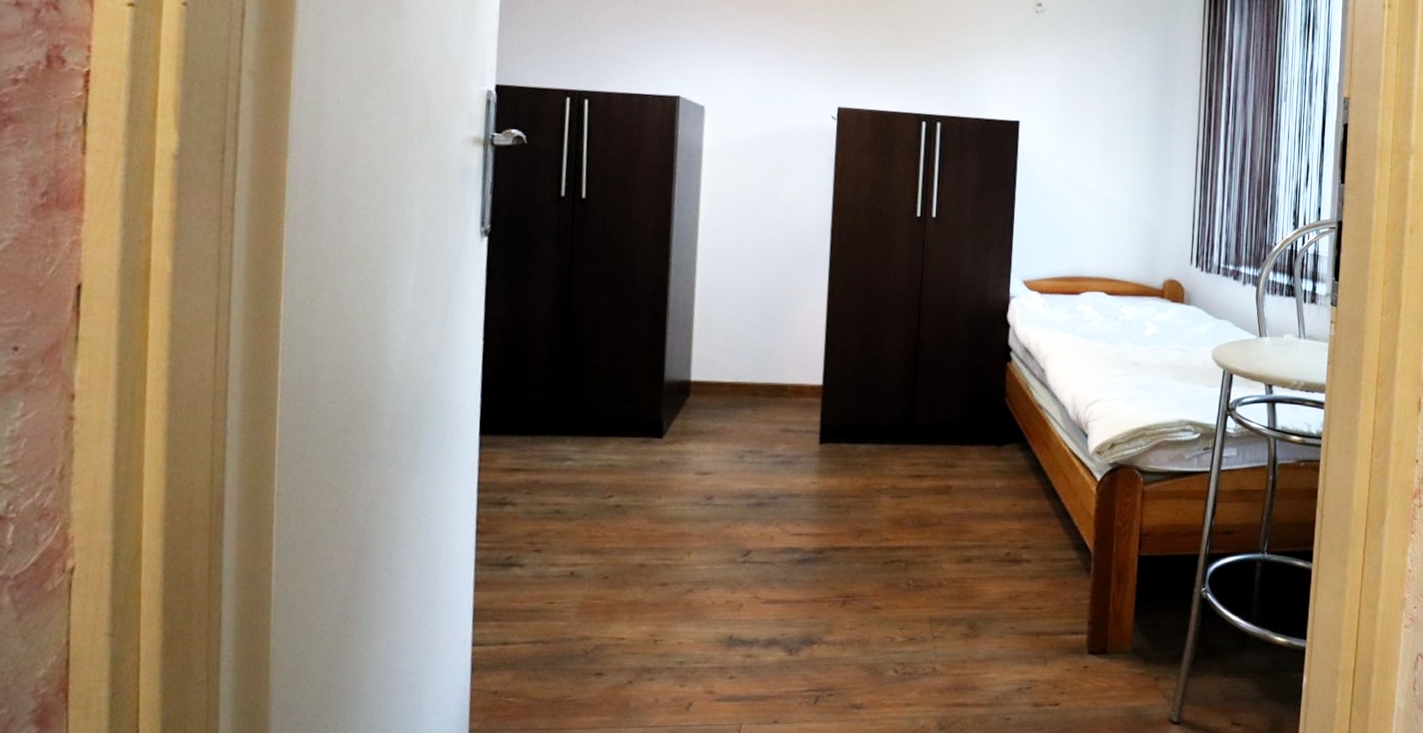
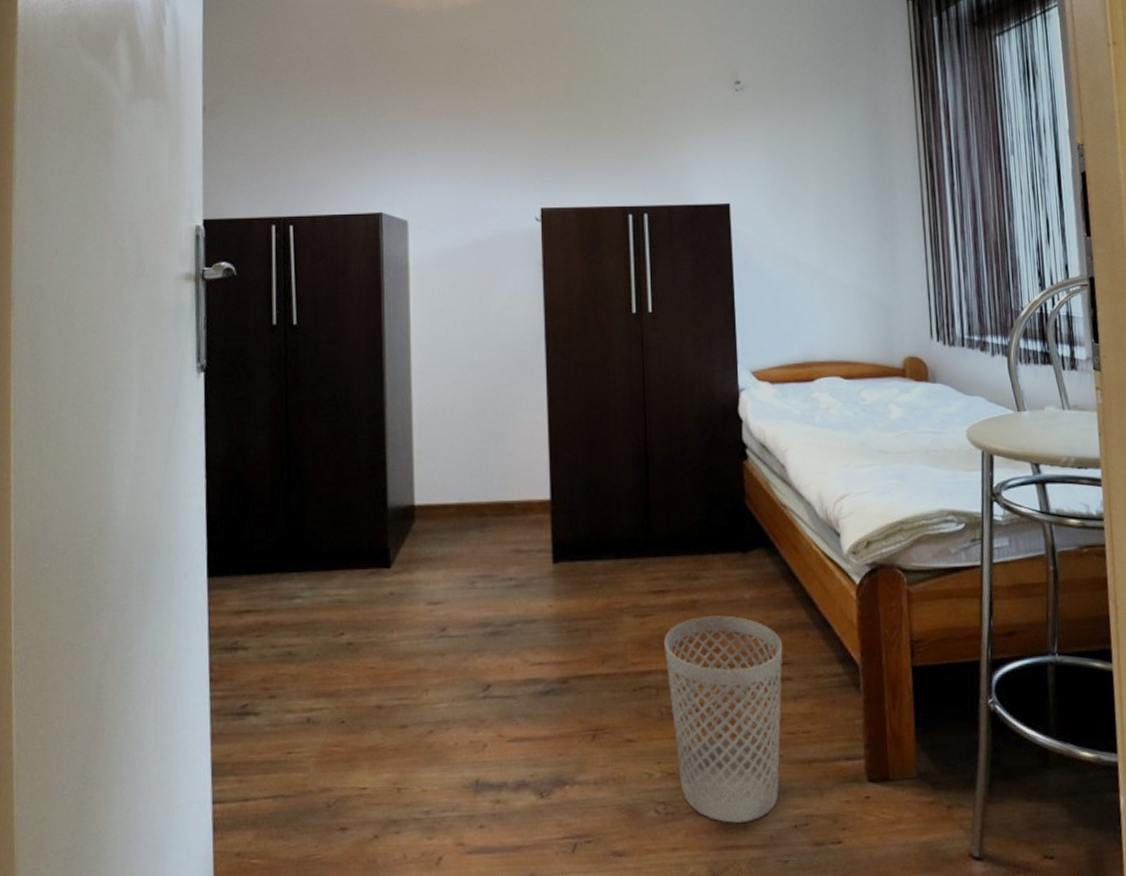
wastebasket: none [917,501,1025,684] -> present [664,615,783,823]

